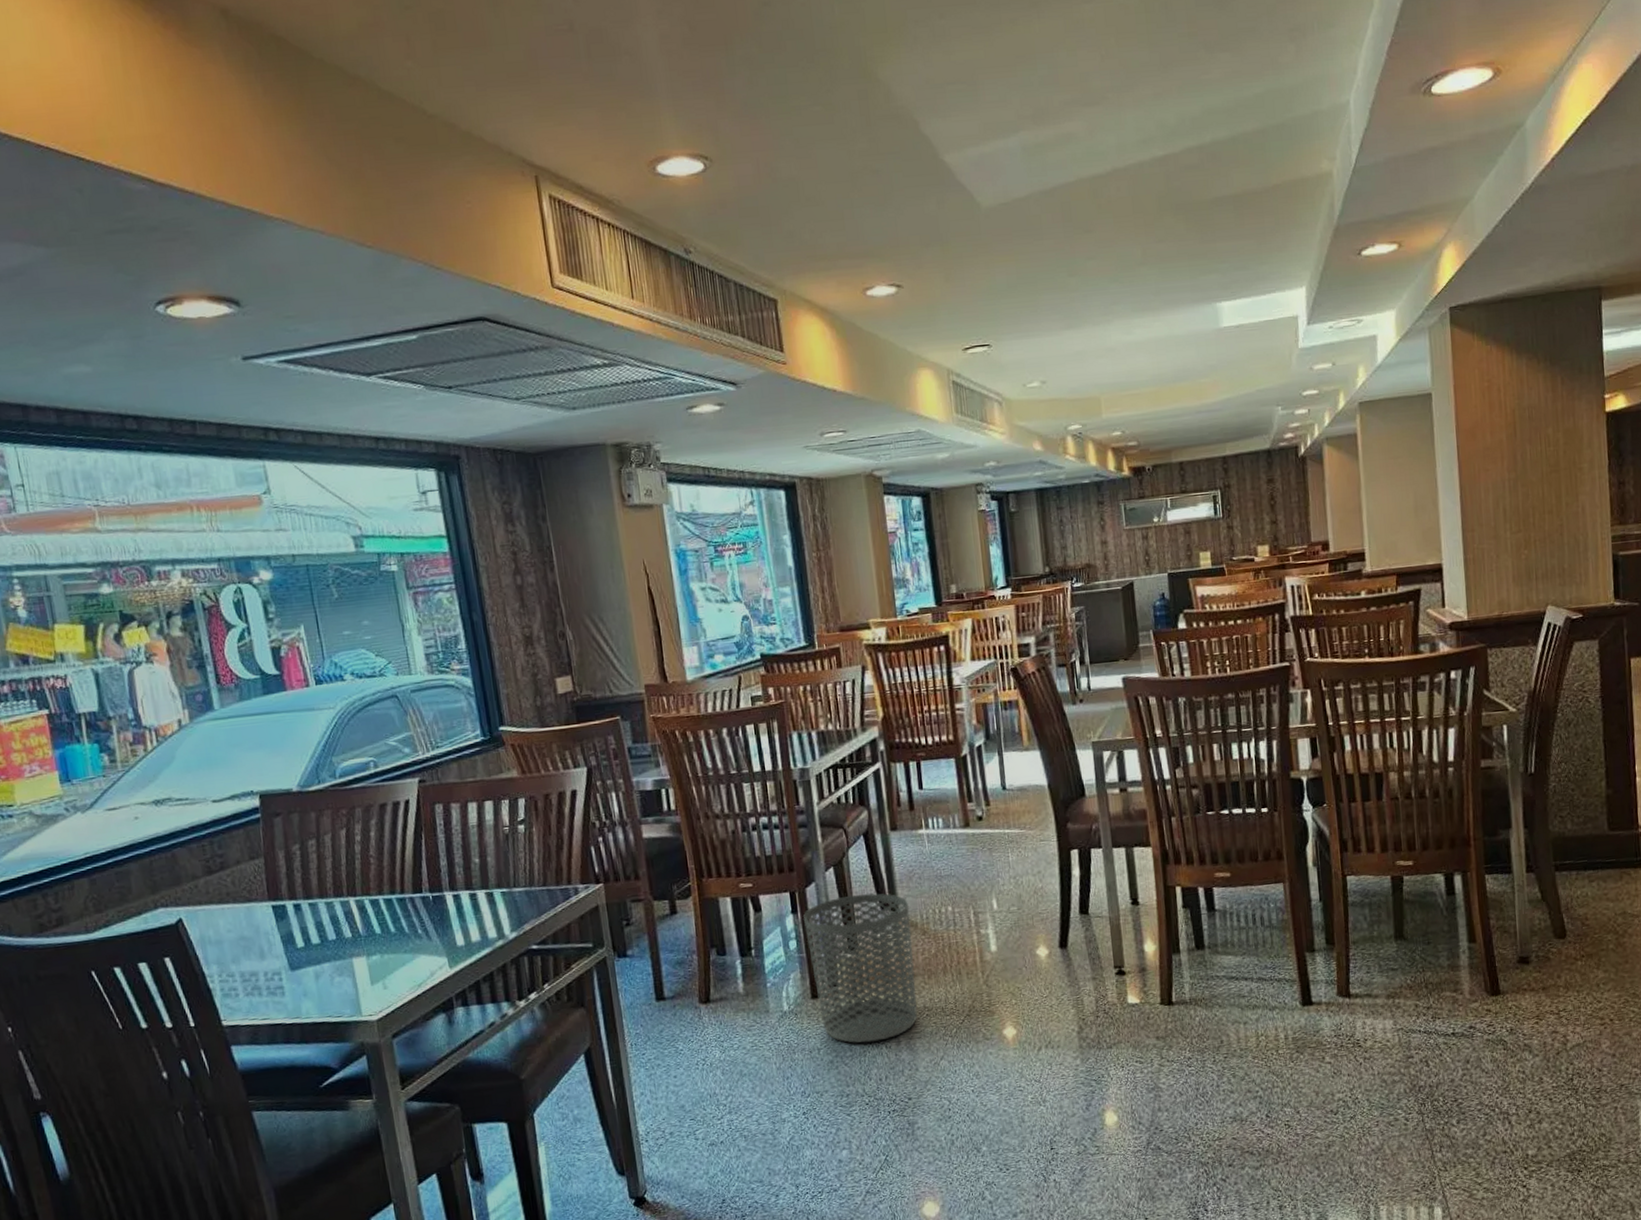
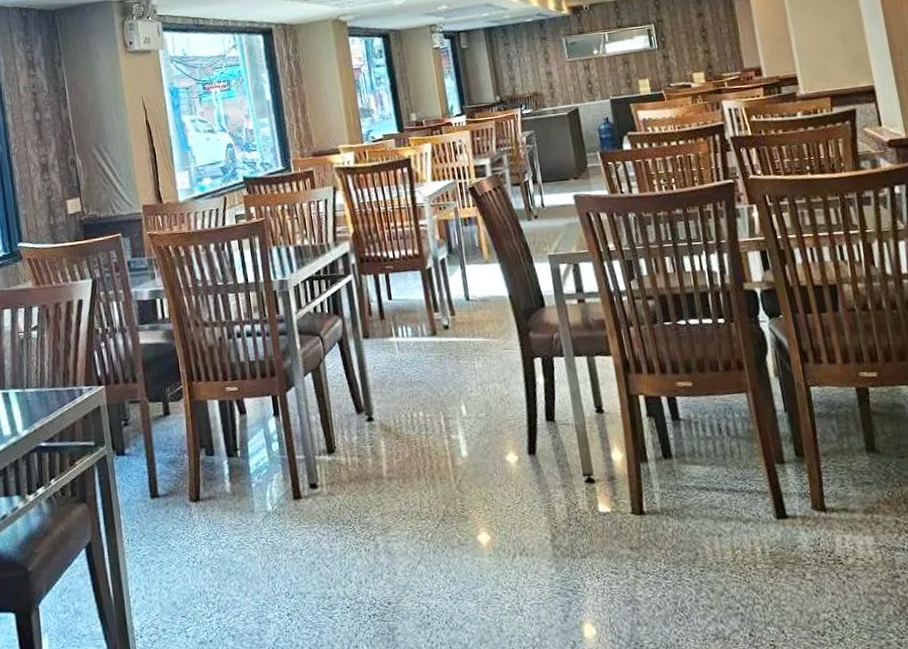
waste bin: present [803,893,918,1043] -> none [285,398,394,545]

